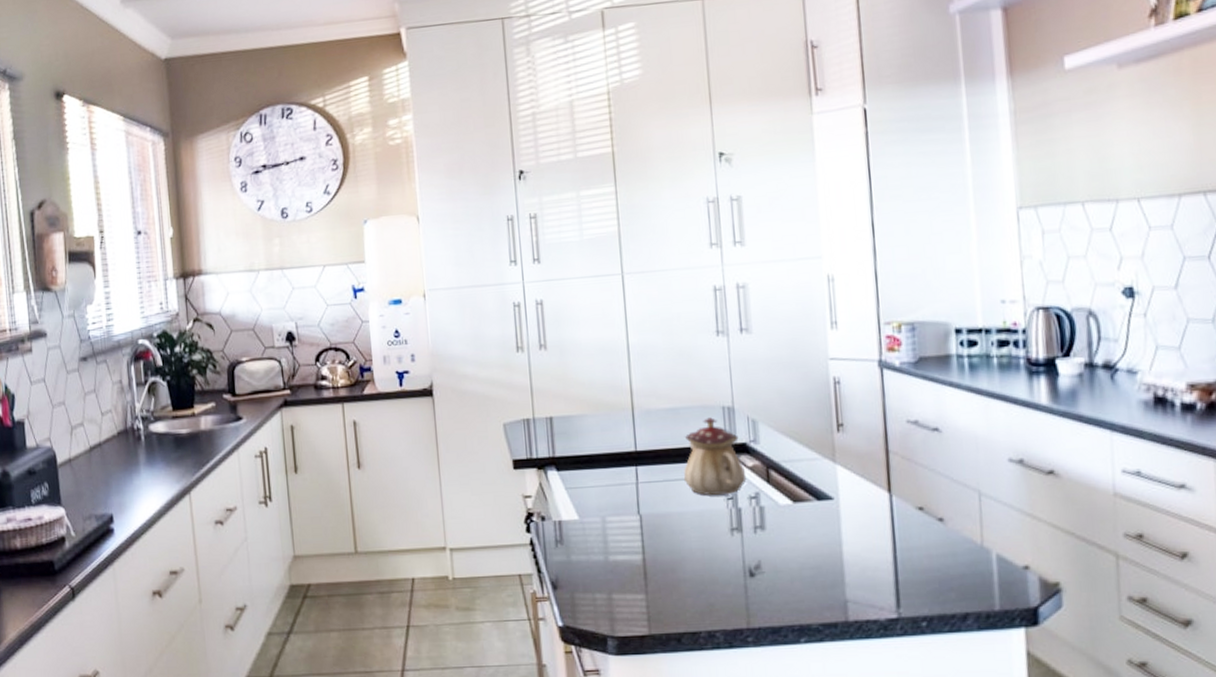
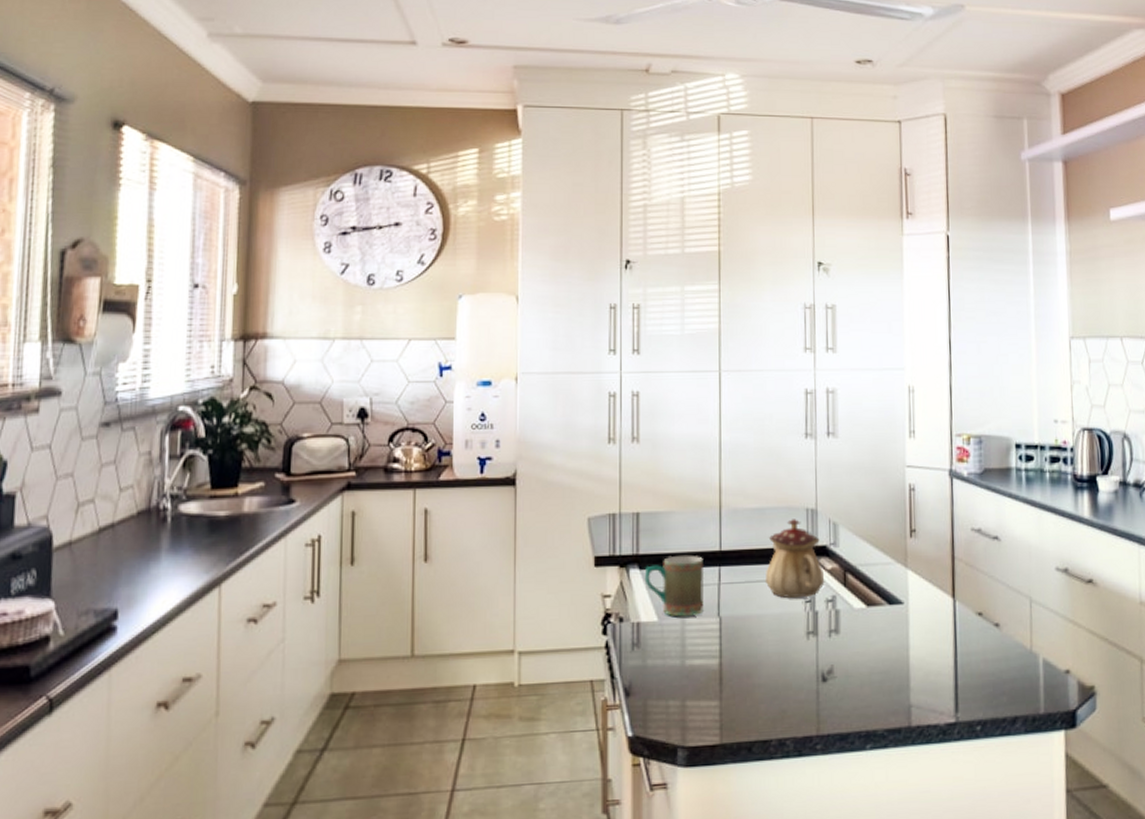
mug: none [562,456,623,515] -> present [644,555,705,617]

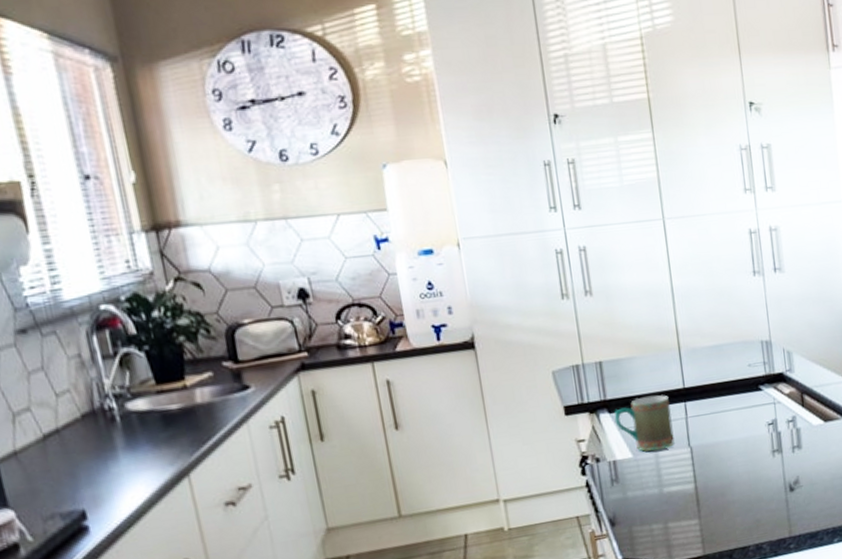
teapot: present [765,519,825,598] -> none [728,351,785,423]

